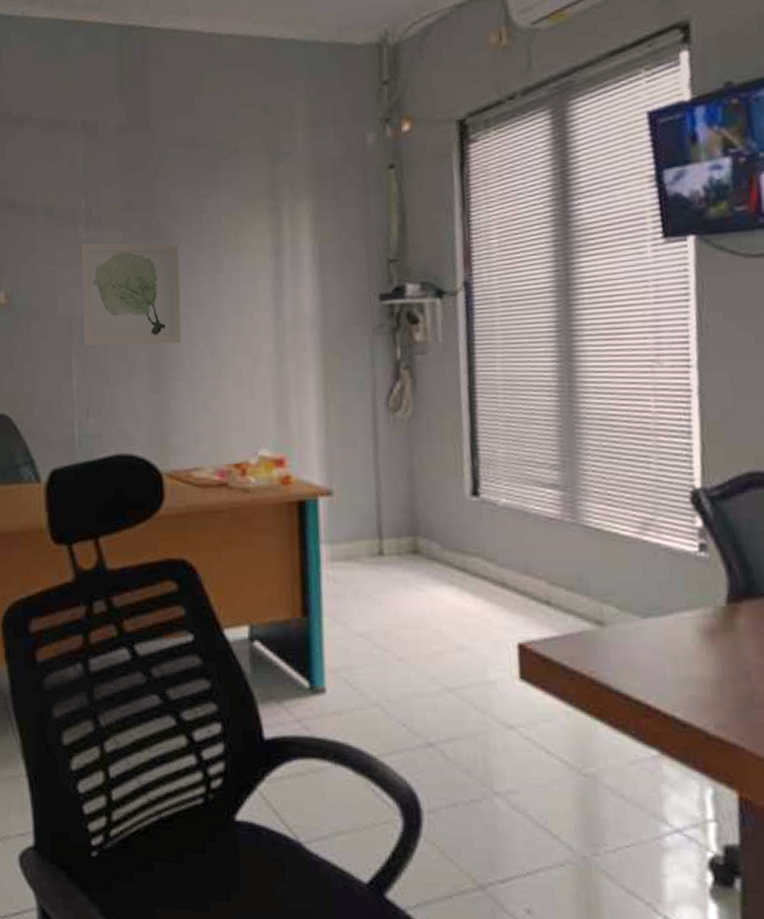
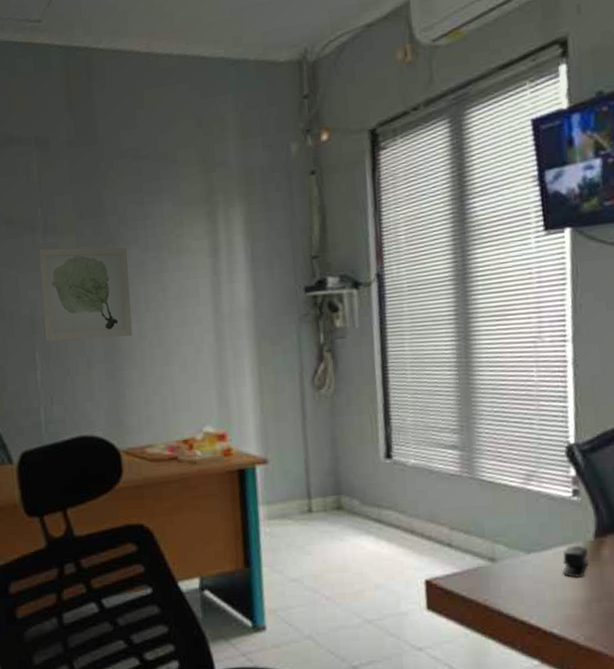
stapler: none [687,611,720,651] -> present [563,545,589,578]

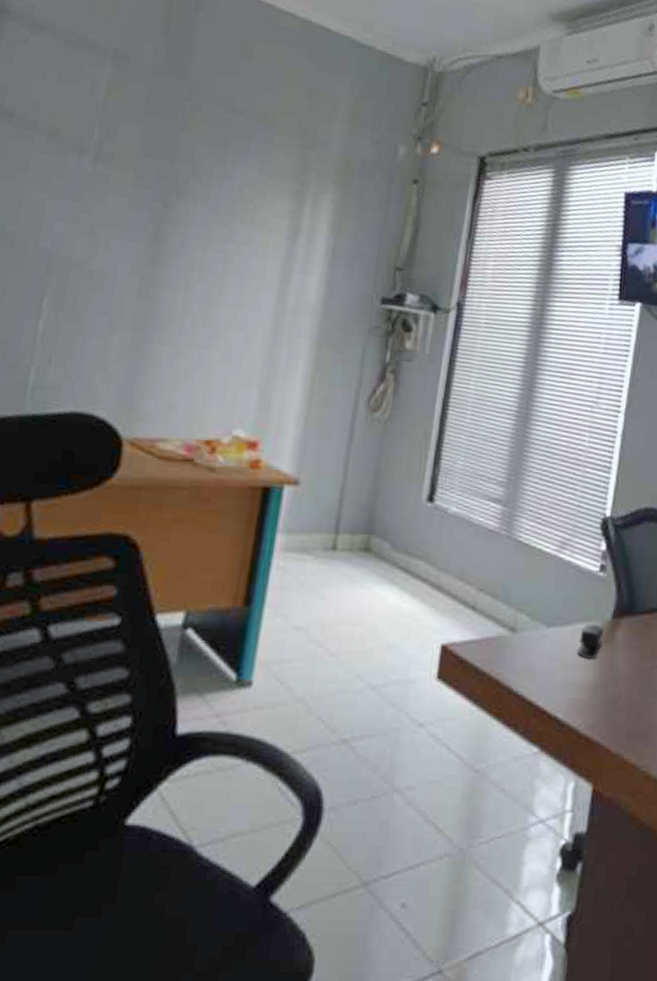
wall art: present [38,247,133,342] -> none [61,176,193,305]

